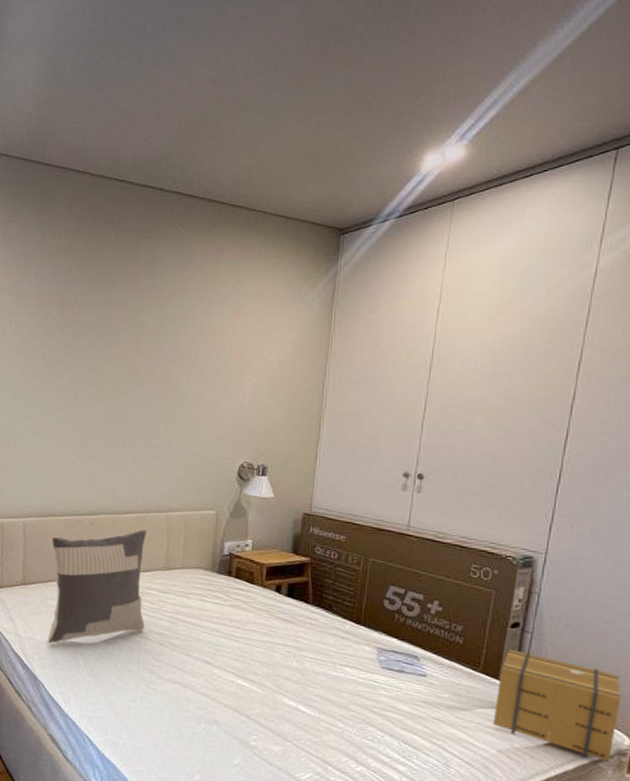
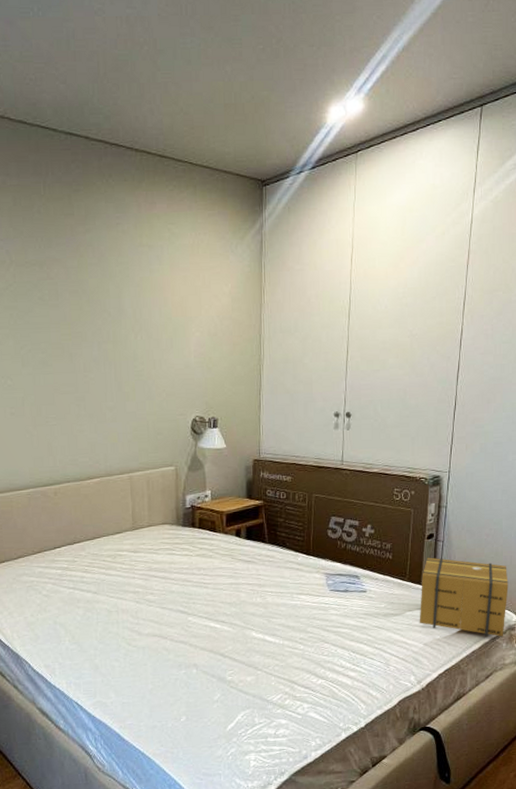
pillow: present [47,530,147,643] -> none [16,493,120,619]

